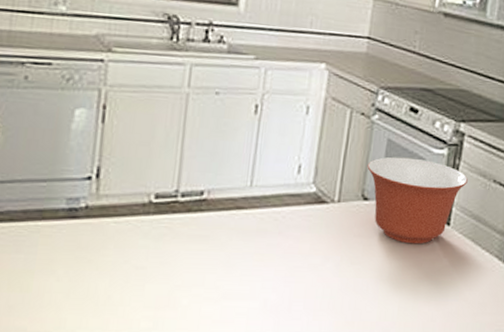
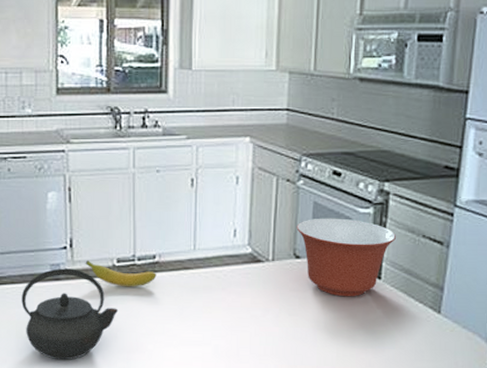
kettle: none [20,203,150,321] -> present [21,268,119,361]
banana: none [113,194,203,229] -> present [85,260,157,287]

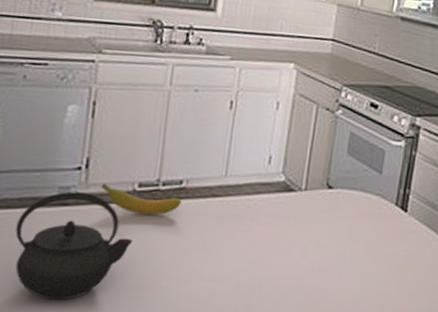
mixing bowl: present [296,218,396,297] -> none [331,148,423,230]

